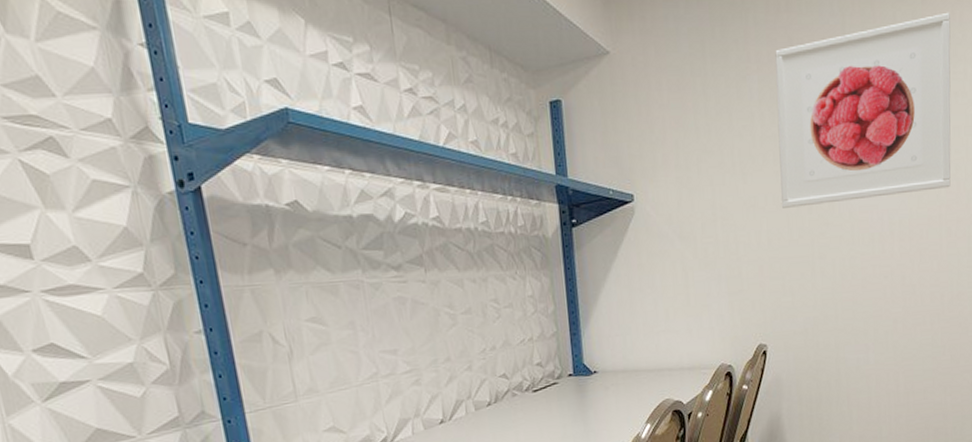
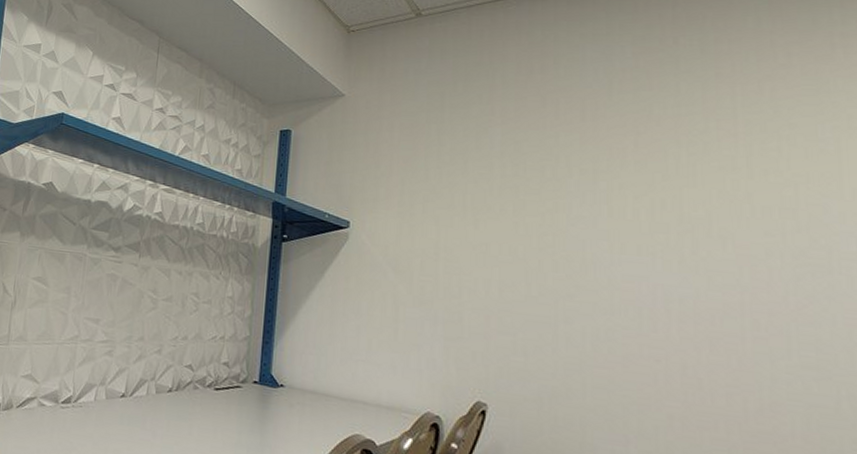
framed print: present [775,12,951,208] -> none [518,87,759,274]

